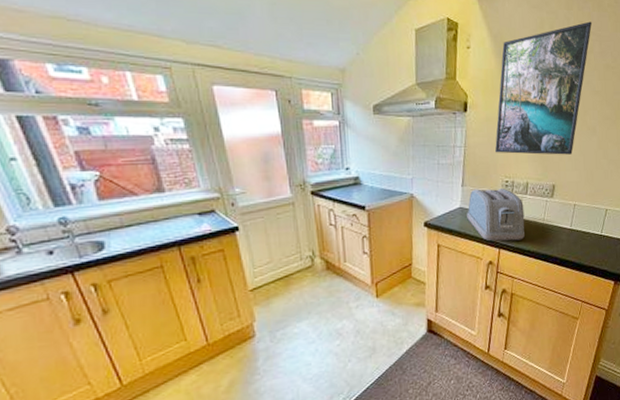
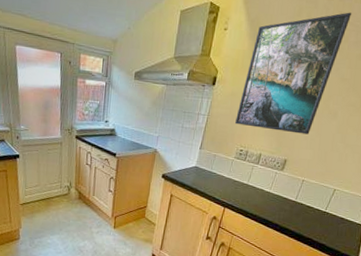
toaster: present [467,189,525,242] -> none [200,153,254,204]

